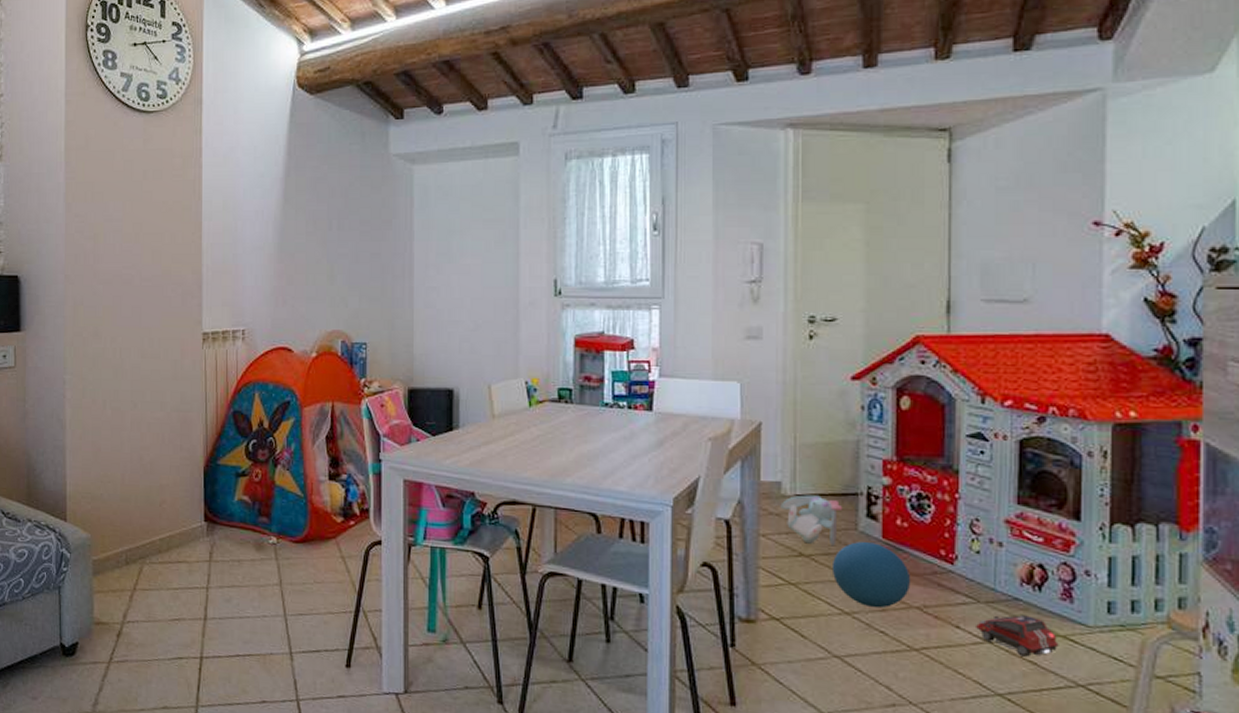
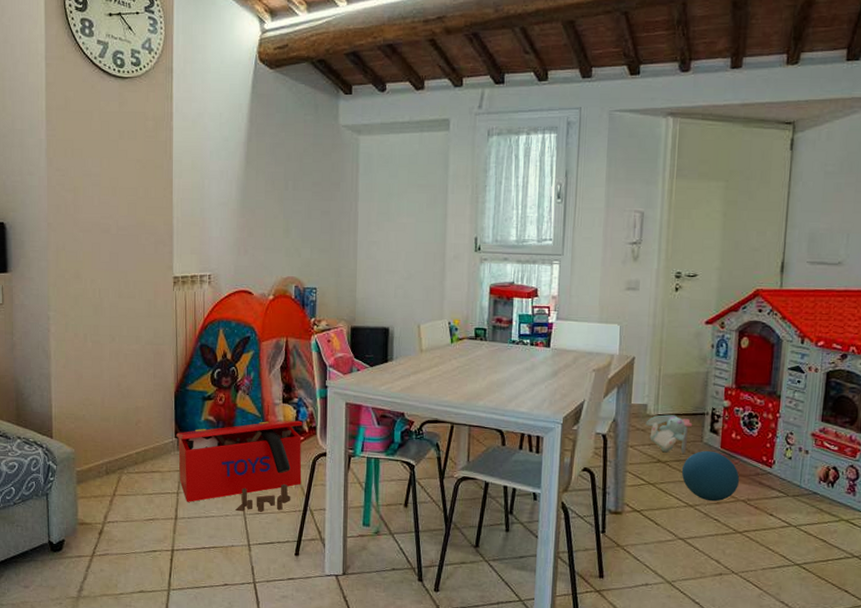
toy: none [206,500,359,614] -> present [176,420,307,513]
toy truck: present [974,615,1059,657] -> none [783,505,843,536]

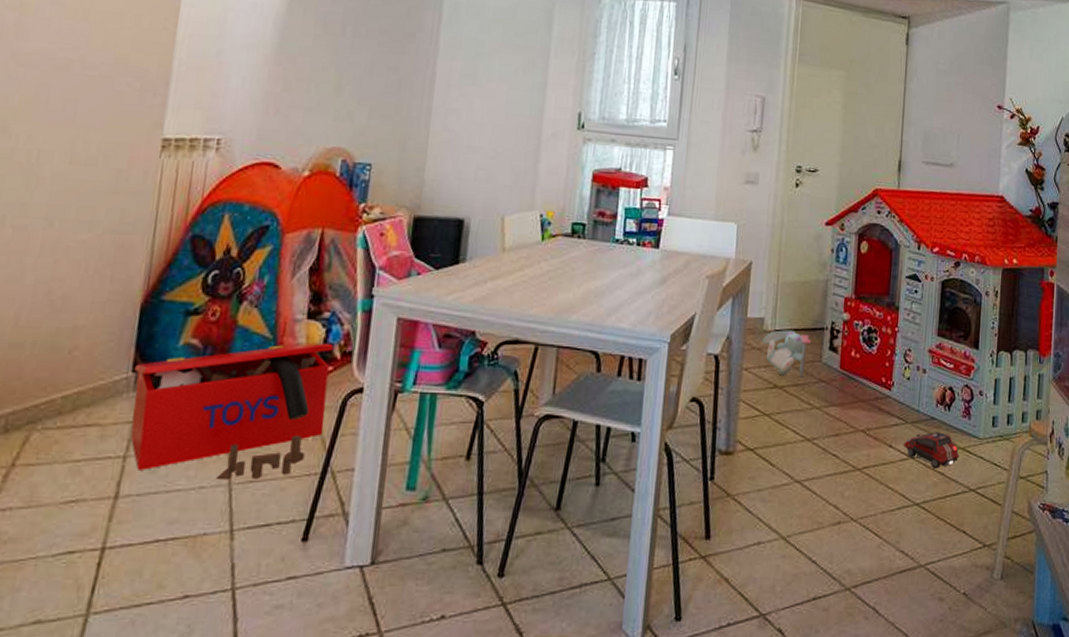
ball: present [681,451,740,502] -> none [799,373,859,433]
toy truck: none [783,505,843,536] -> present [902,432,960,469]

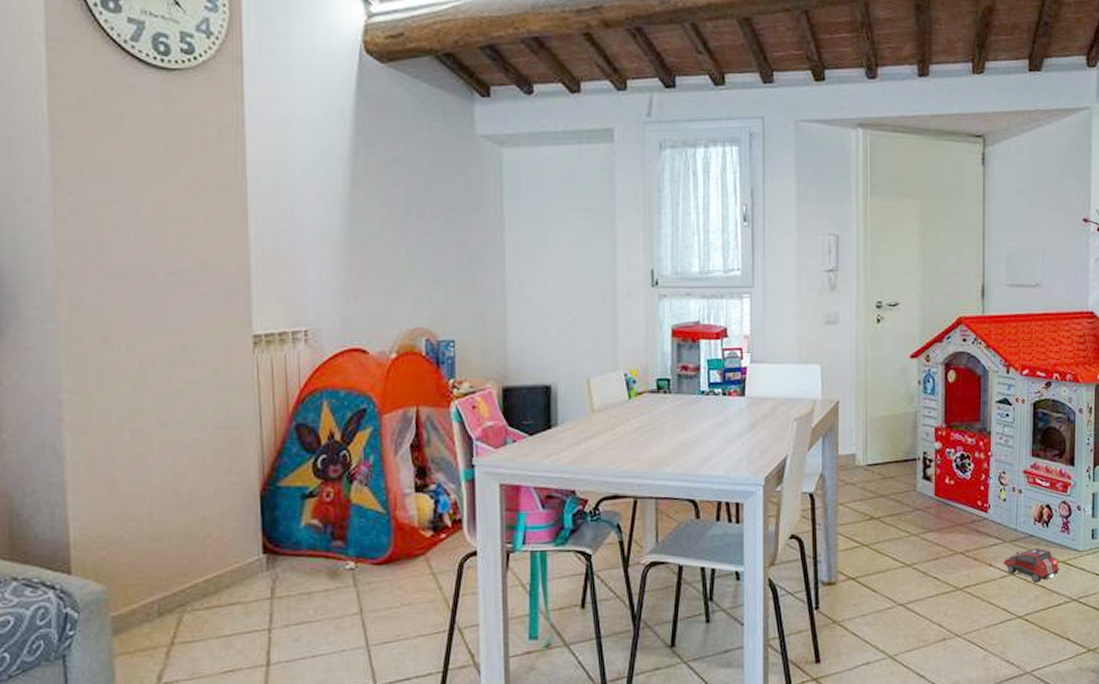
toy: present [130,342,334,481] -> none [264,513,453,644]
stuffed animal: present [762,330,812,378] -> none [855,463,905,508]

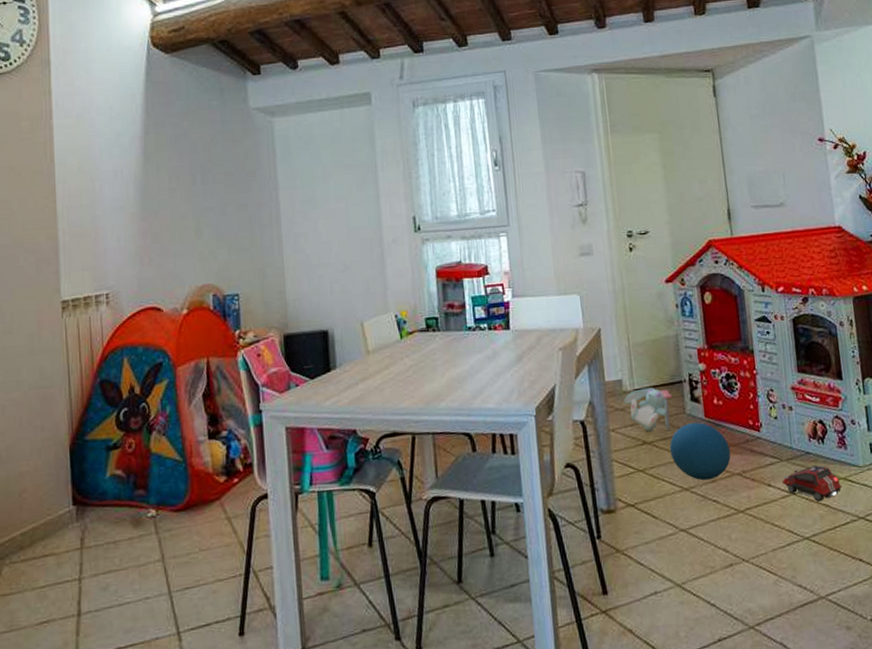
stuffed animal: none [855,463,905,508] -> present [623,387,673,432]
ball: none [896,501,957,558] -> present [669,422,731,481]

